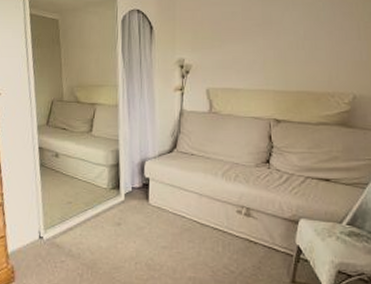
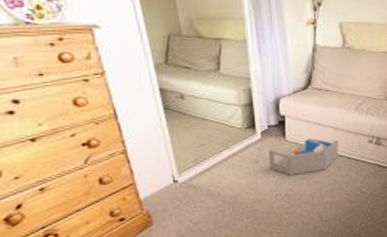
storage bin: none [131,203,204,243] -> present [269,138,339,175]

